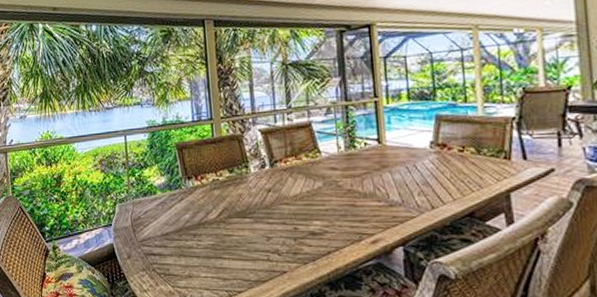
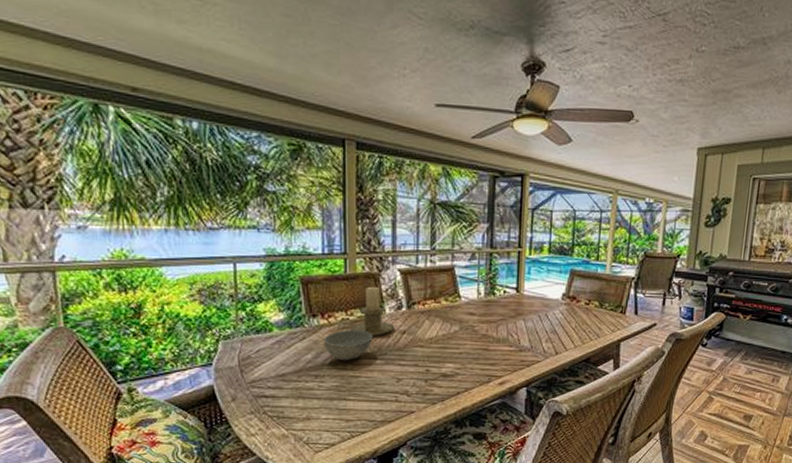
bowl: none [198,189,242,220] -> present [323,330,374,361]
candle holder: none [221,147,261,195] -> present [351,286,395,336]

